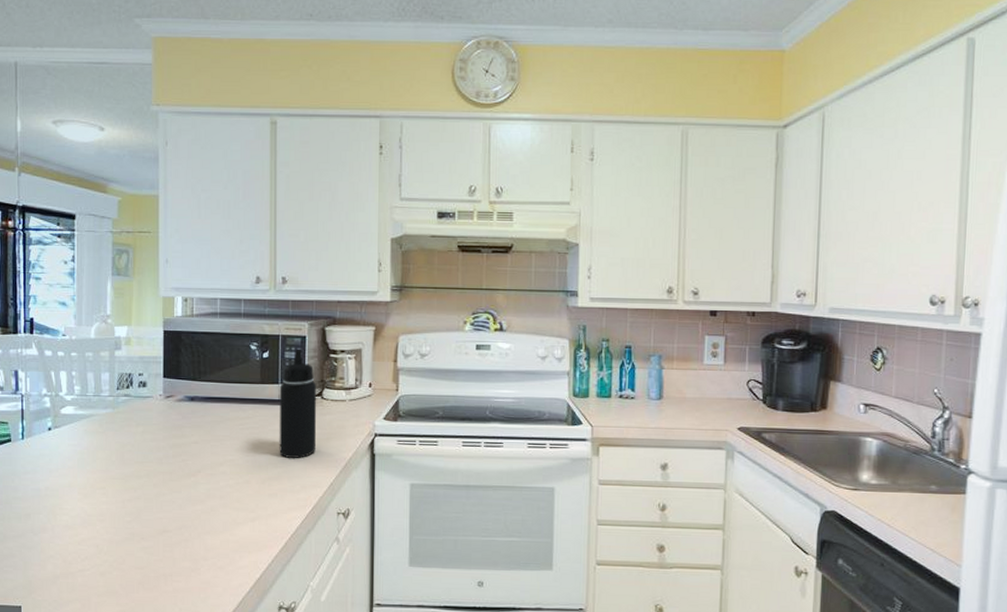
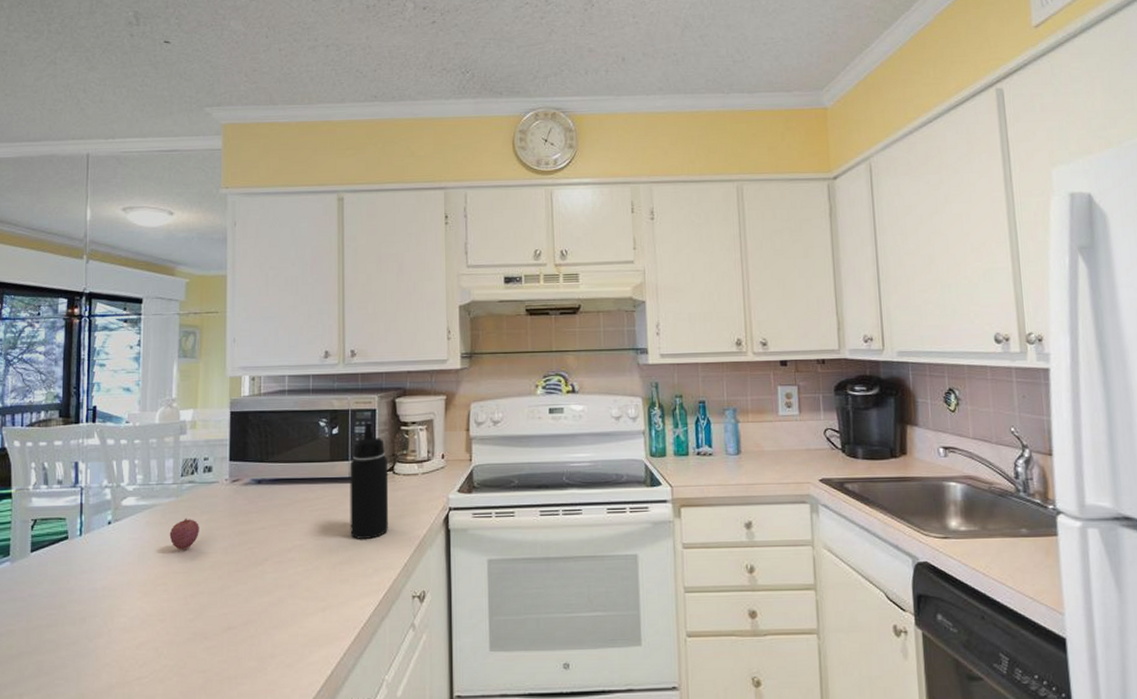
fruit: none [107,428,135,458] -> present [169,518,199,550]

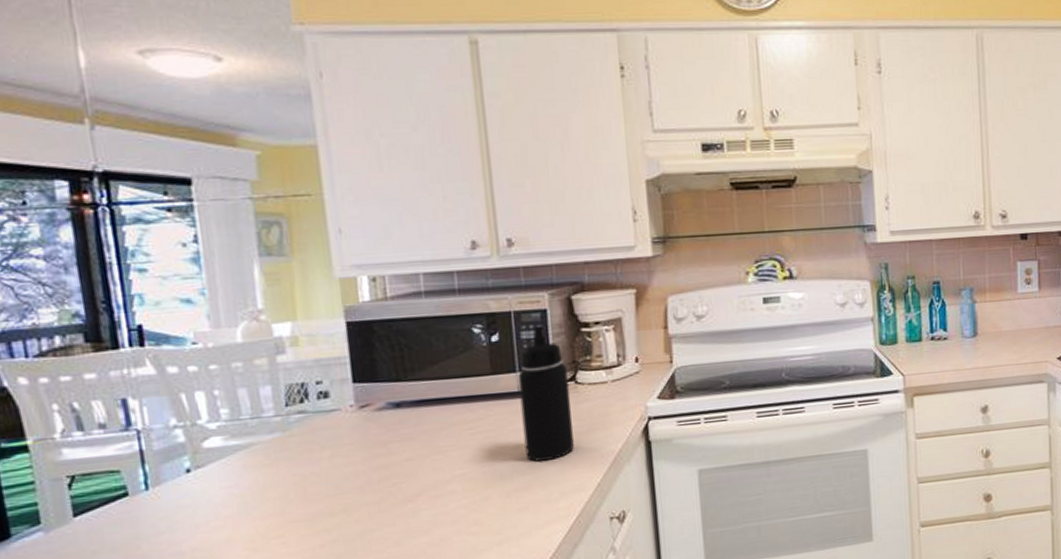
fruit: present [169,518,199,550] -> none [278,455,322,495]

